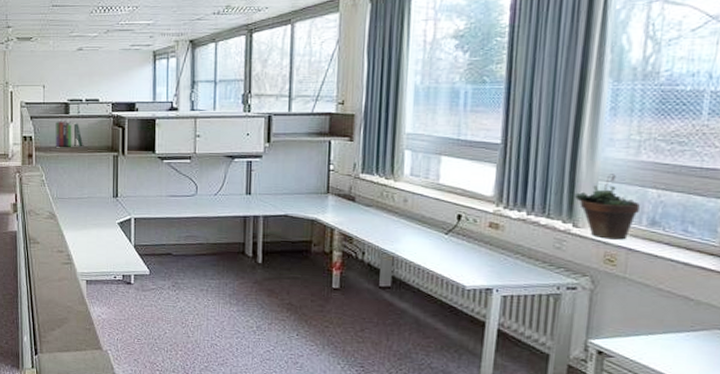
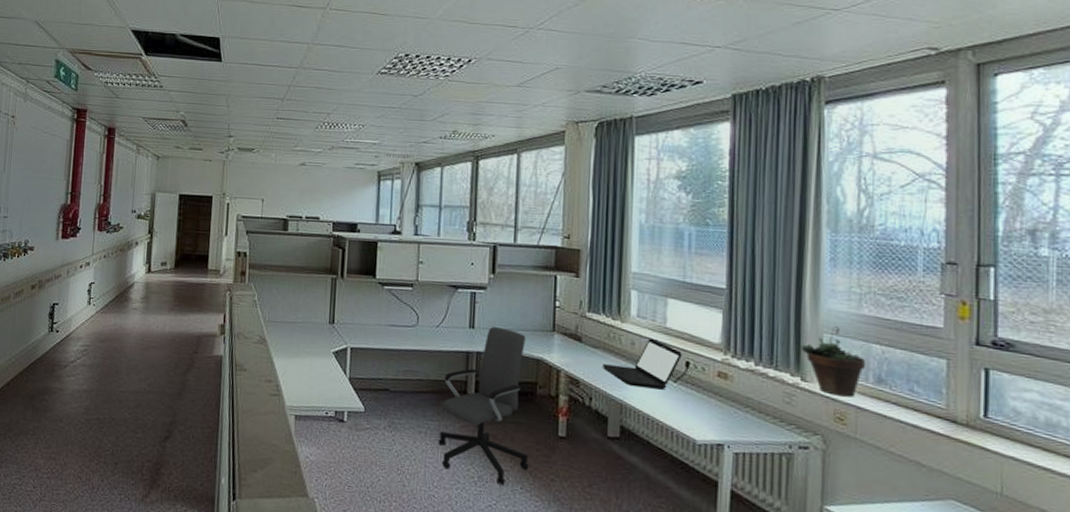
books: present [55,120,83,147] -> none [271,237,300,267]
office chair: none [219,191,305,334] -> present [438,326,529,486]
laptop: none [374,195,454,242] -> present [602,339,682,390]

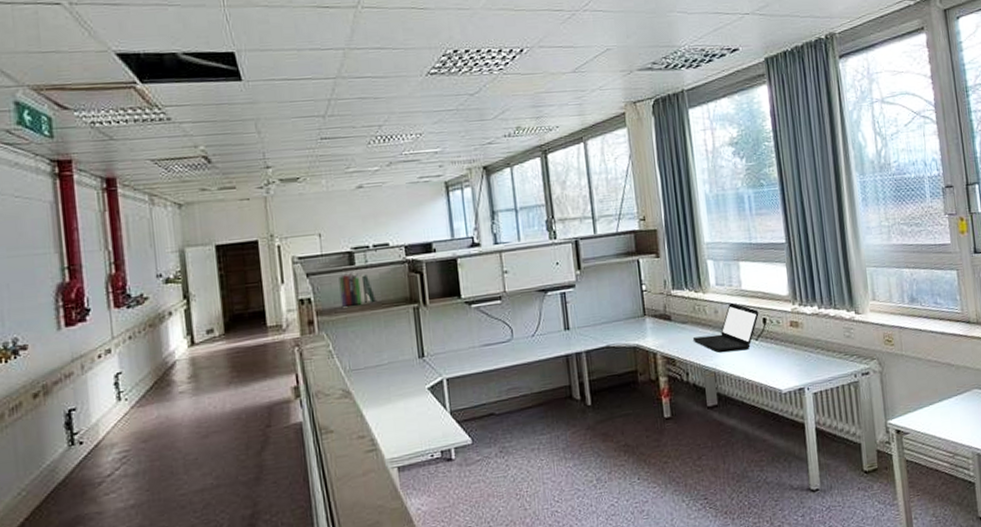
books: none [271,237,300,267] -> present [339,273,375,307]
office chair: present [438,326,529,486] -> none [548,322,643,482]
succulent plant: present [802,326,865,397] -> none [852,259,901,321]

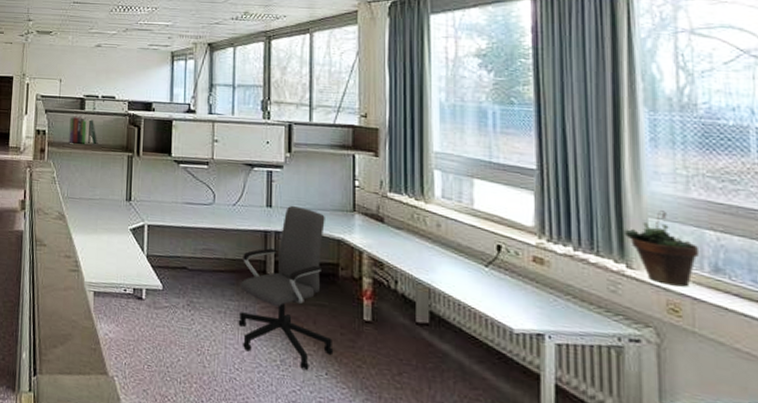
office chair: none [548,322,643,482] -> present [238,205,334,371]
laptop: present [692,303,759,353] -> none [406,220,493,274]
succulent plant: none [852,259,901,321] -> present [625,210,699,287]

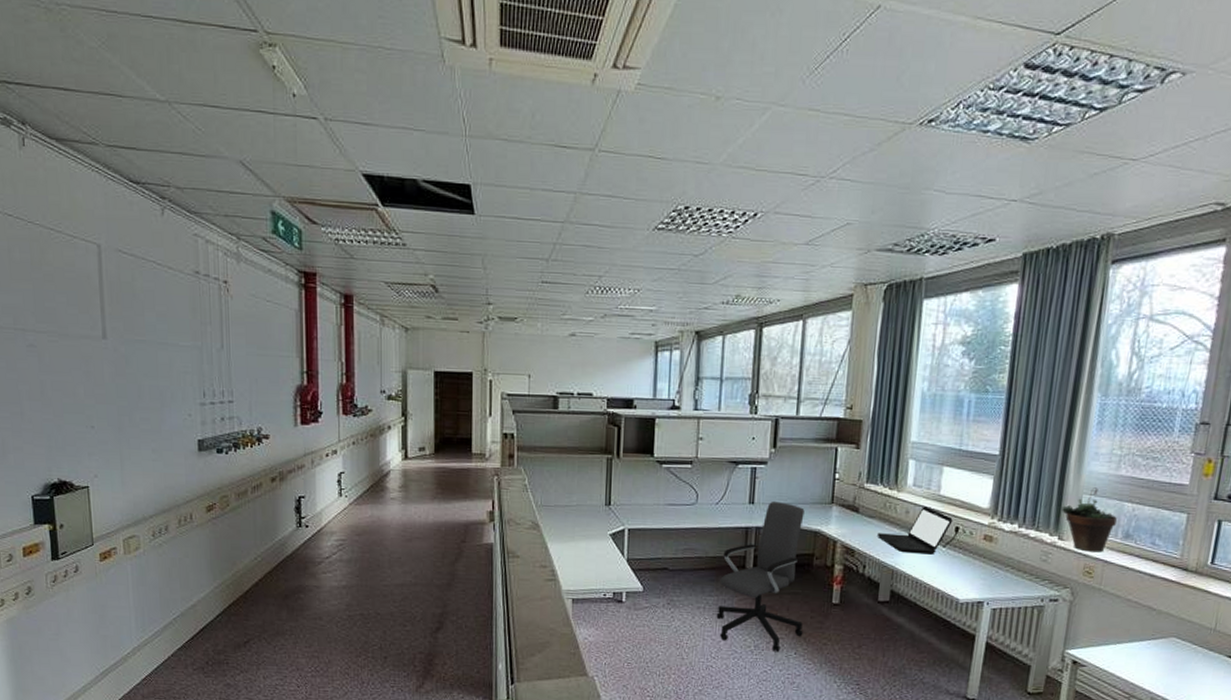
books: present [69,116,97,145] -> none [541,416,573,448]
laptop: none [406,220,493,274] -> present [876,507,953,555]

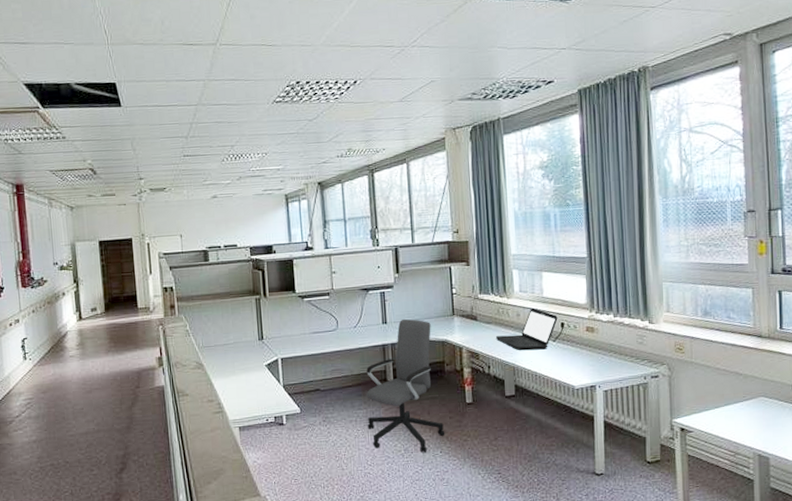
succulent plant: present [1062,487,1117,552] -> none [648,275,695,331]

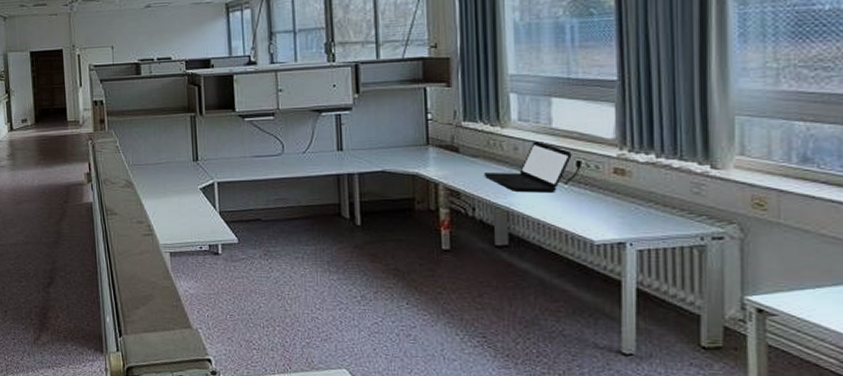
office chair: present [366,318,445,453] -> none [316,146,414,303]

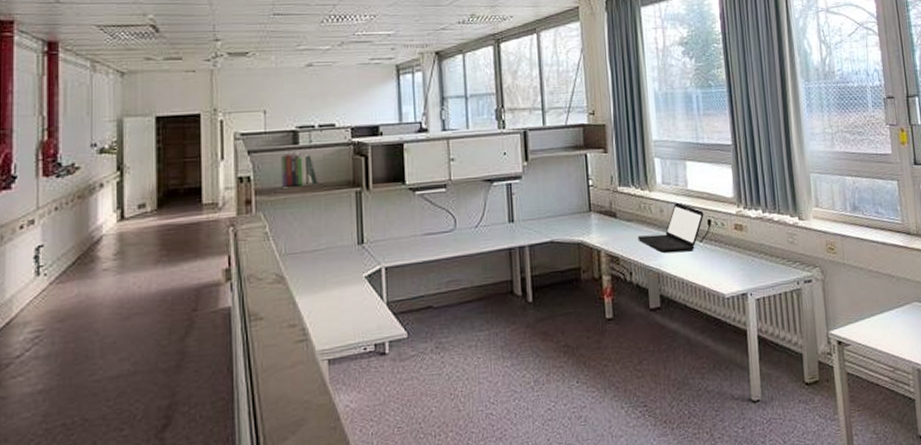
books: none [127,82,157,110] -> present [281,152,317,187]

